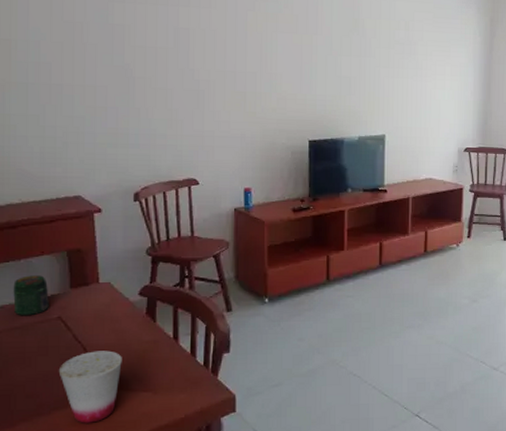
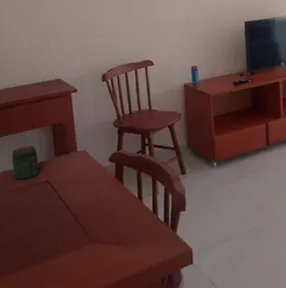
cup: present [58,350,122,423] -> none [48,209,98,271]

